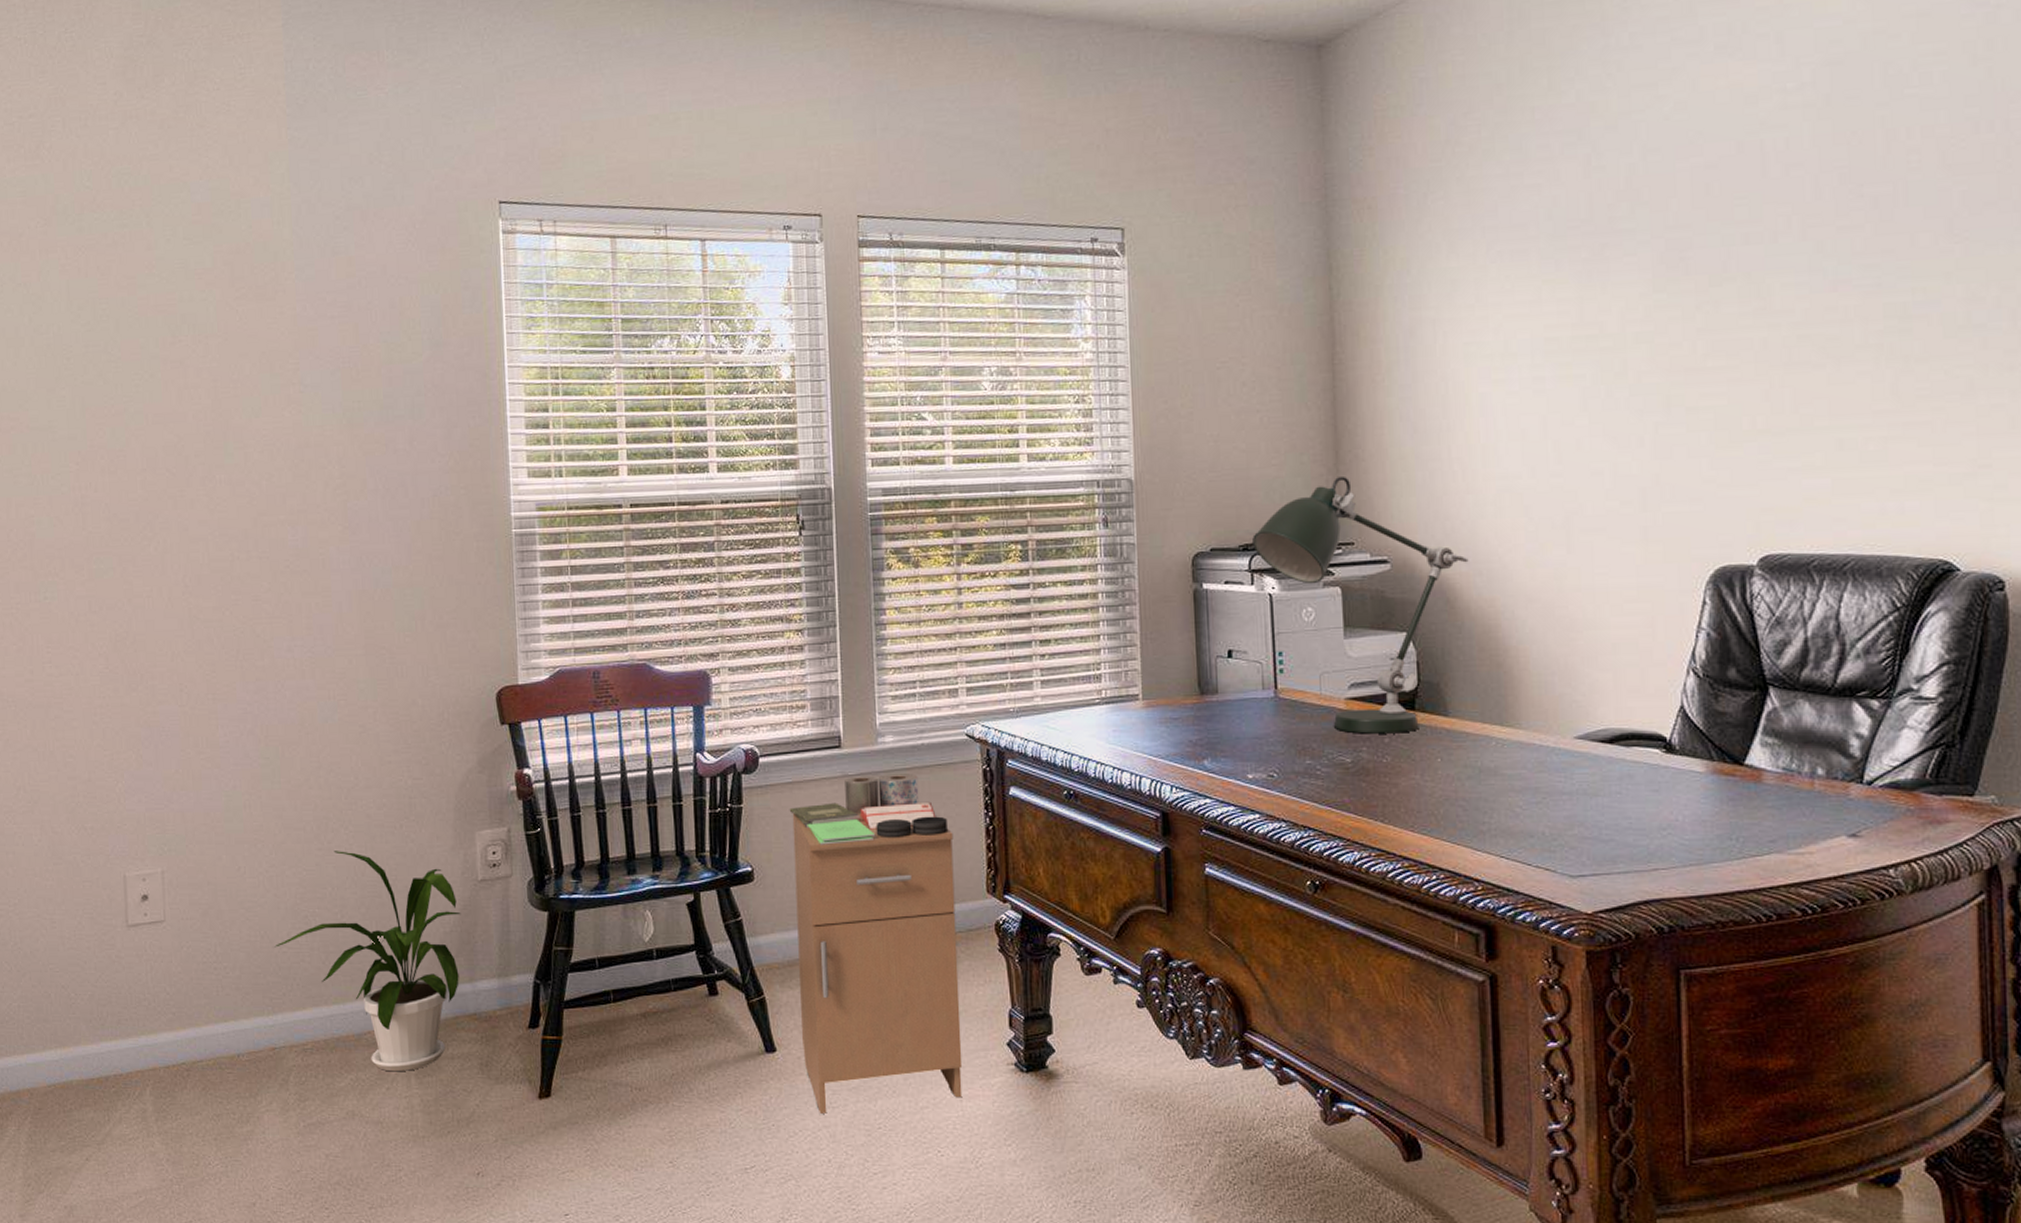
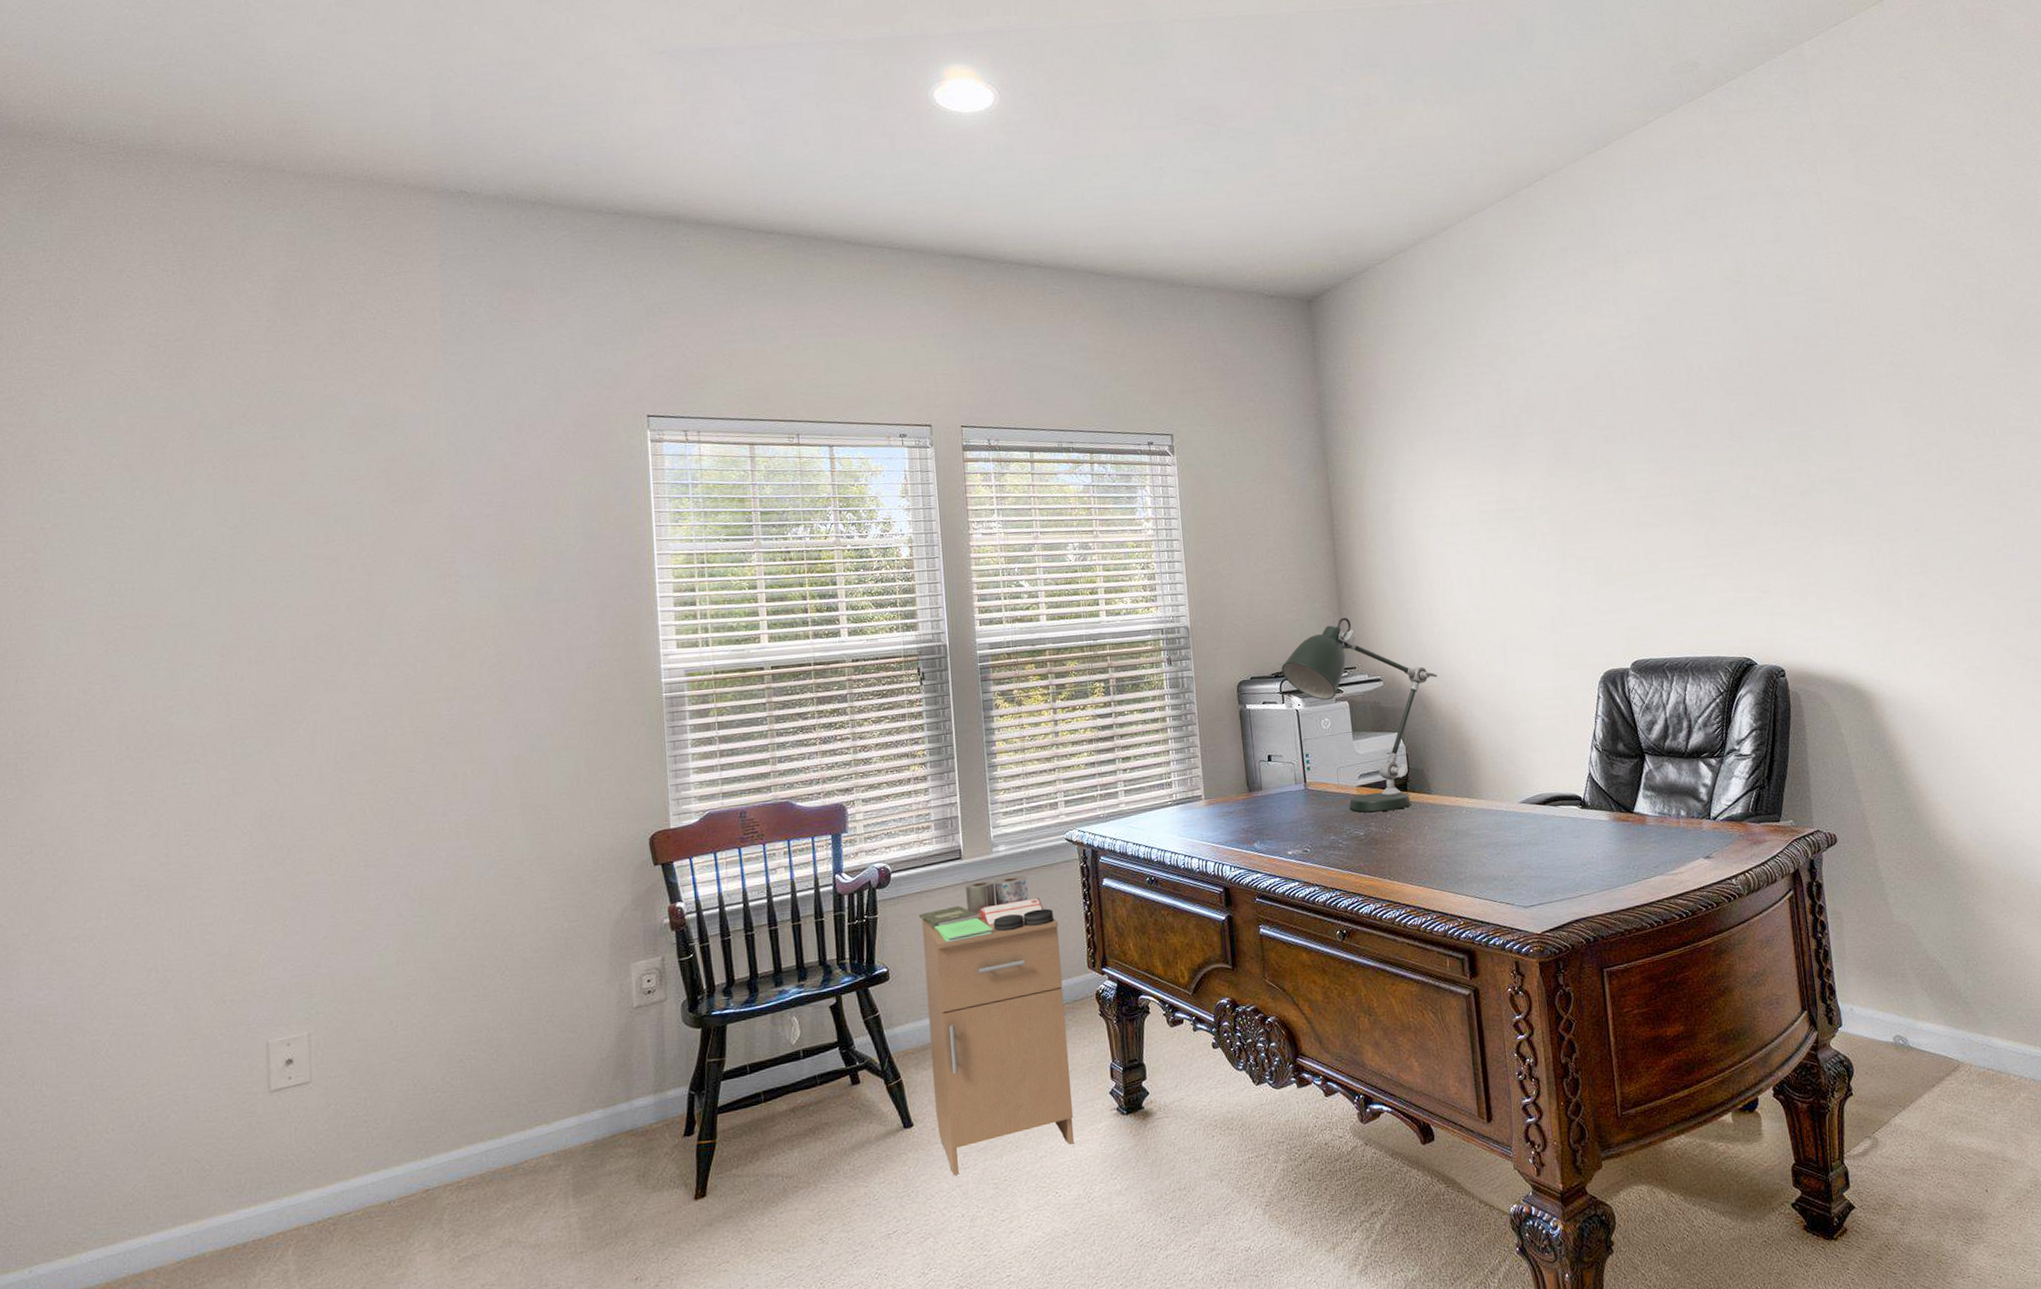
house plant: present [275,851,461,1072] -> none [428,994,617,1196]

